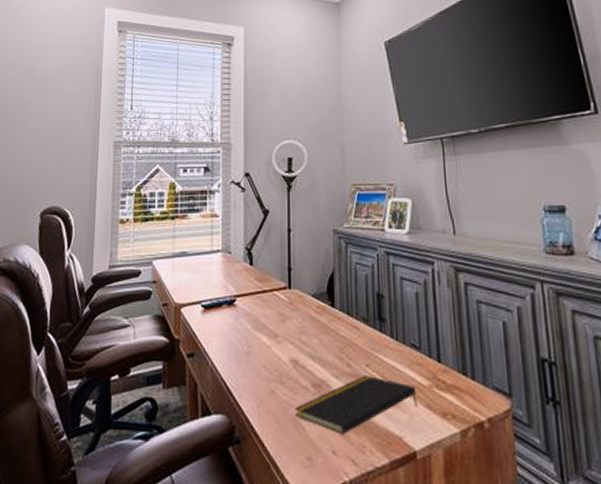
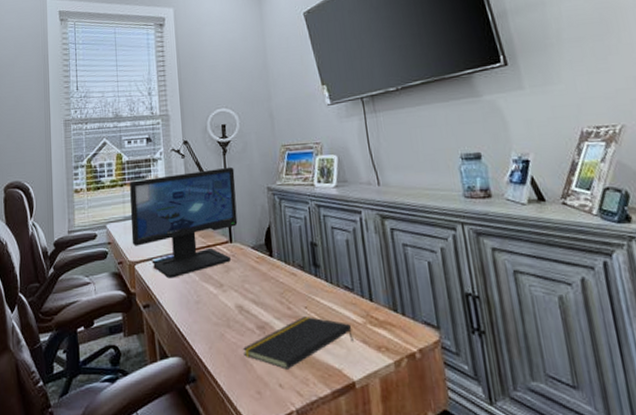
computer monitor: none [180,204,299,325] -> present [130,166,238,279]

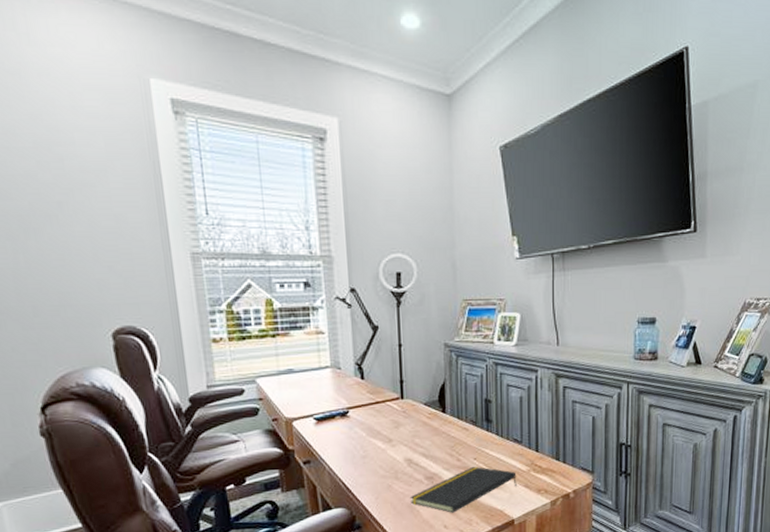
computer monitor: present [130,166,238,279] -> none [284,320,410,435]

